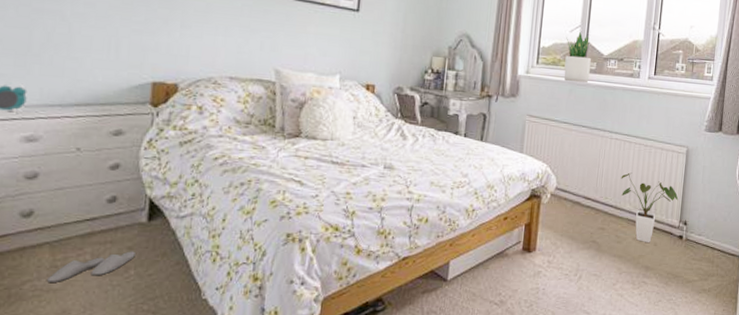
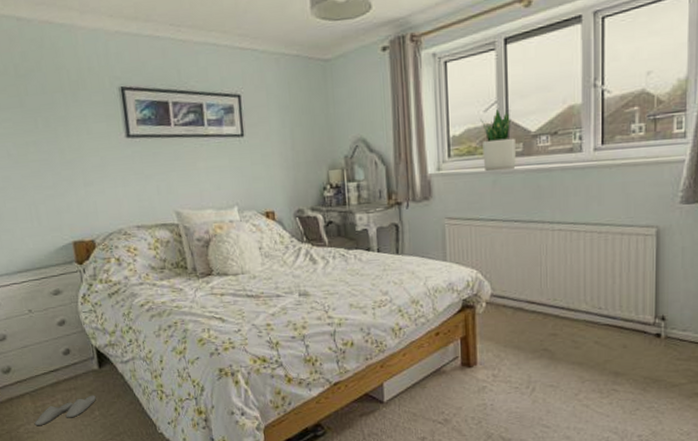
house plant: present [621,172,678,244] -> none [571,267,651,346]

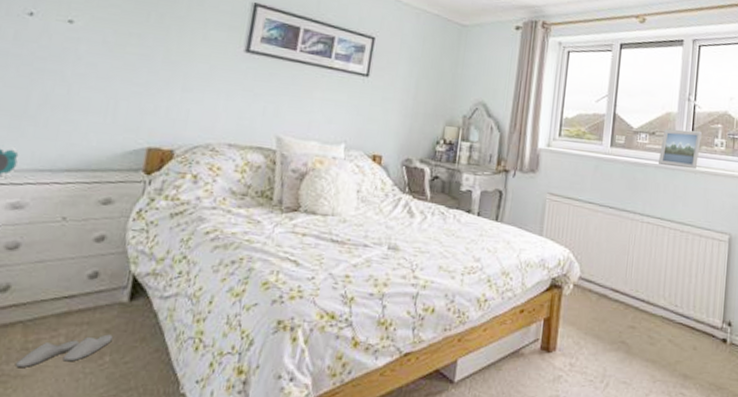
planter: present [480,109,516,172] -> none [589,102,619,159]
picture frame: none [564,118,614,167] -> present [657,129,702,169]

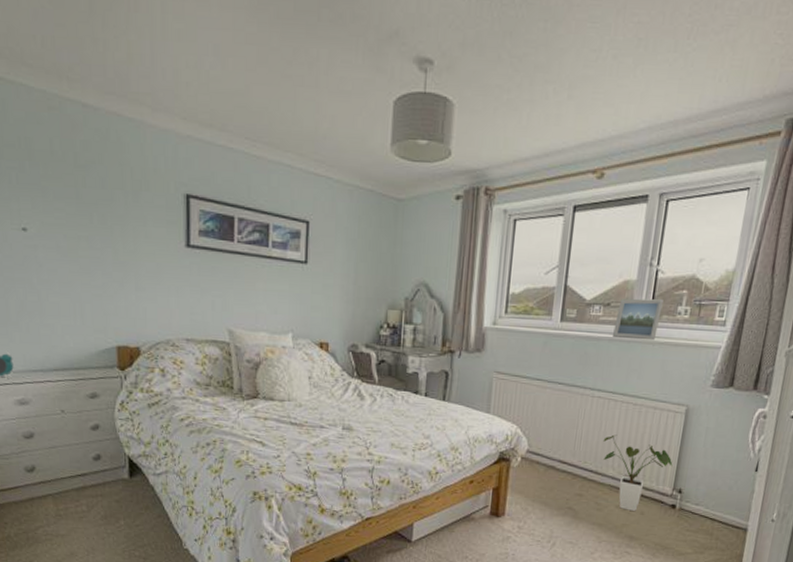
slippers: present [15,334,113,369] -> none [54,504,123,530]
house plant: none [654,262,721,347] -> present [603,434,673,512]

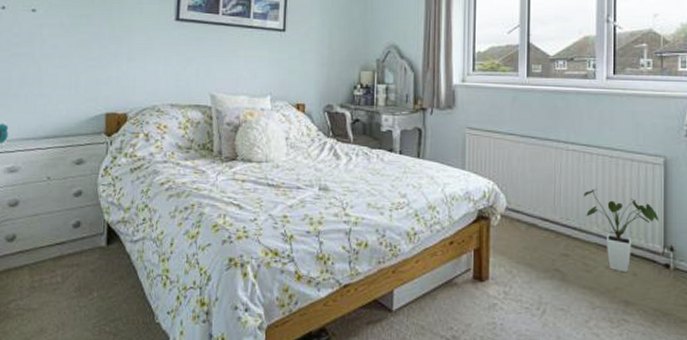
picture frame: present [611,298,664,341] -> none [579,52,625,93]

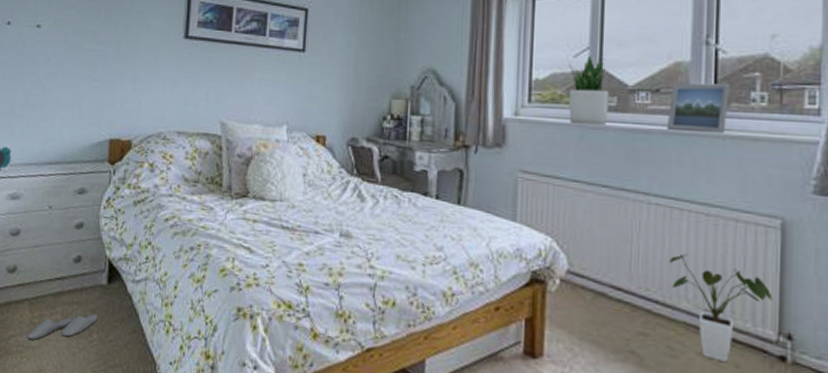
slippers: none [27,274,97,303] -> present [26,314,98,341]
planter: none [504,32,535,89] -> present [569,56,609,126]
picture frame: none [579,52,625,93] -> present [666,82,730,134]

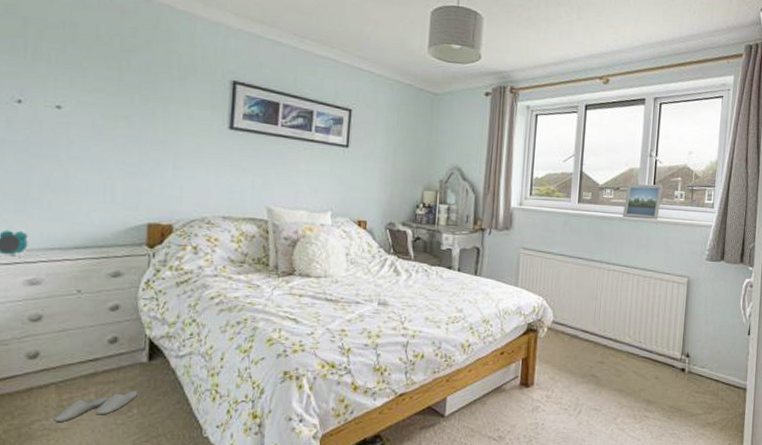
planter: present [569,56,609,126] -> none [558,161,586,214]
house plant: present [669,253,773,363] -> none [619,304,680,377]

